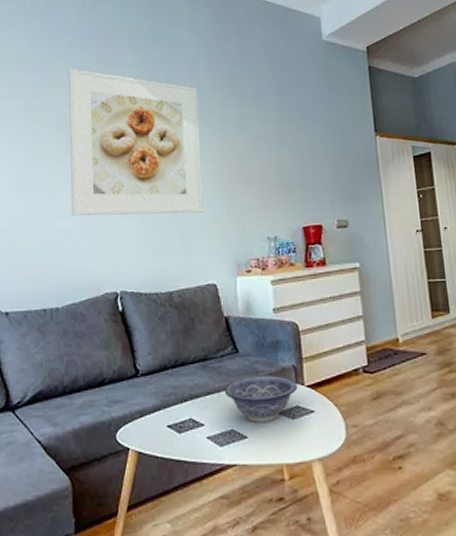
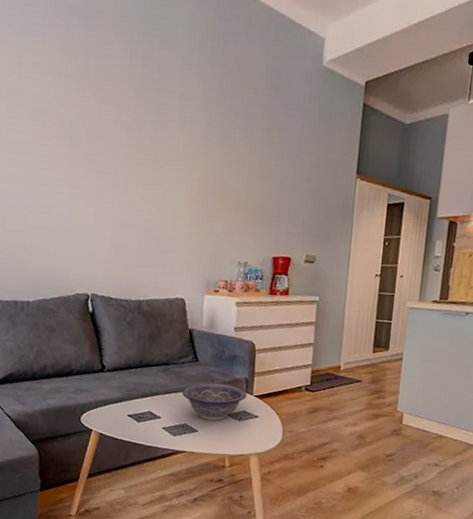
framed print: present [68,68,205,216] -> none [44,48,185,229]

